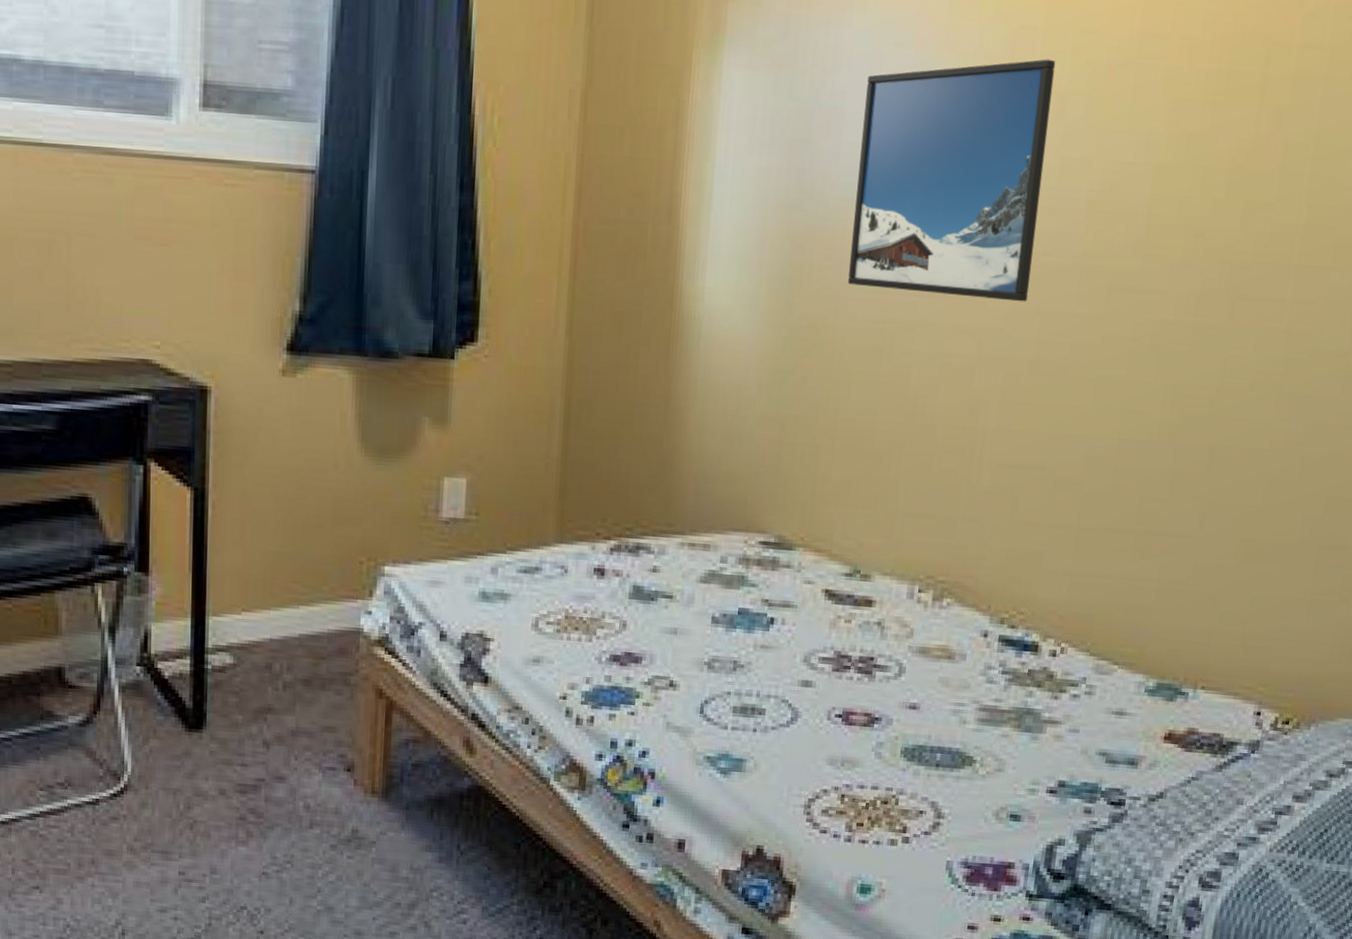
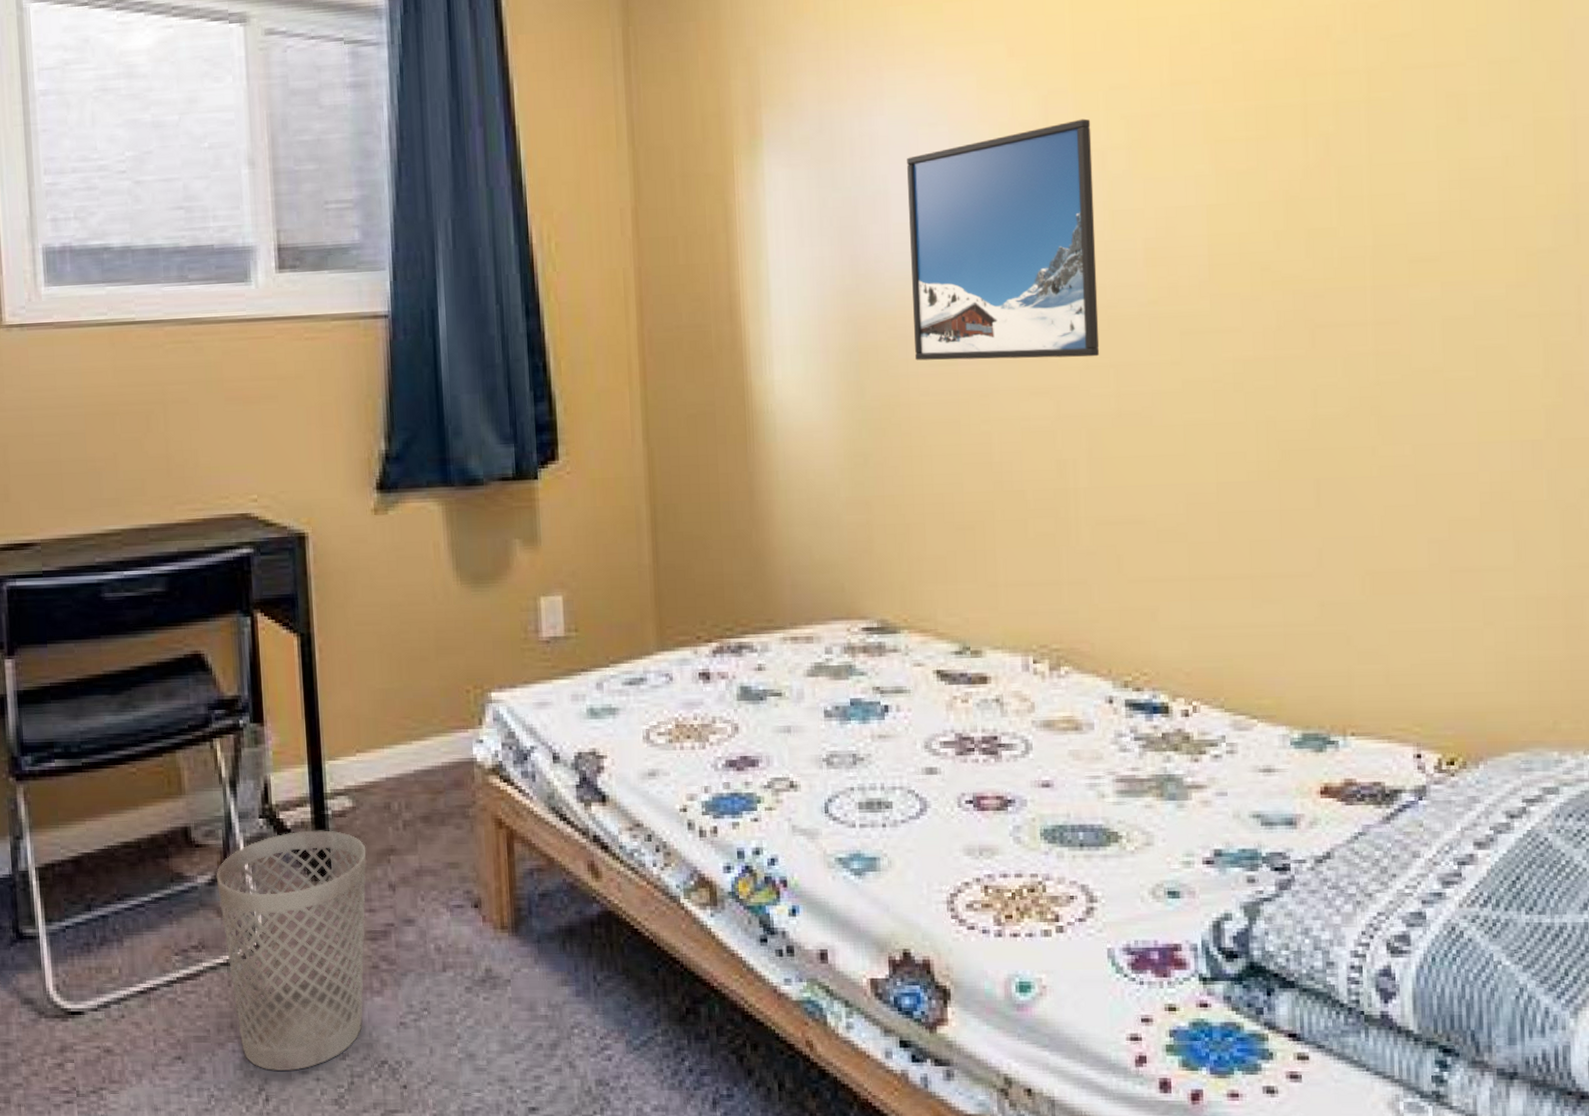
wastebasket: none [87,682,244,909] -> present [216,830,366,1071]

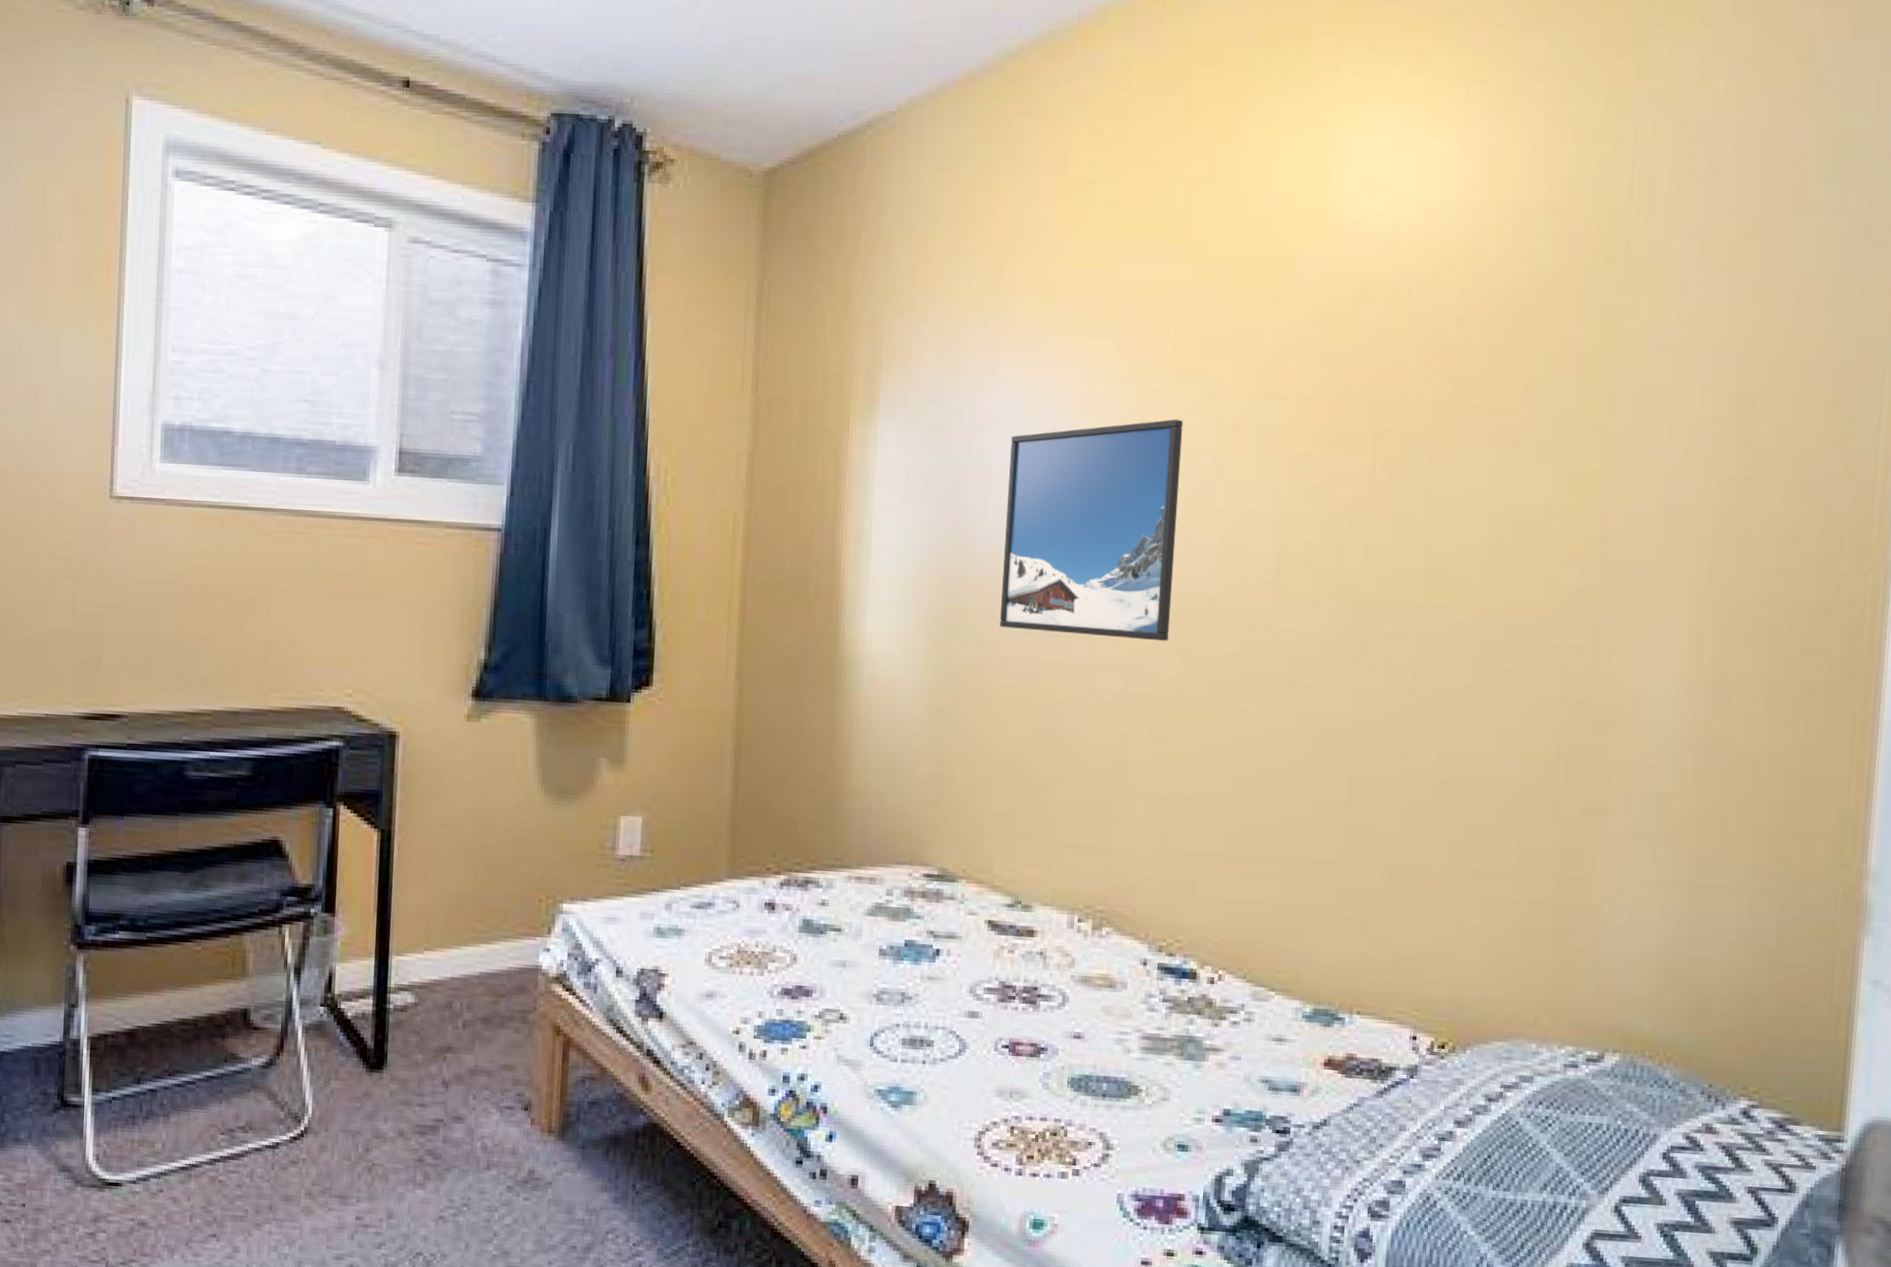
wastebasket: present [216,830,366,1071] -> none [270,1022,424,1256]

